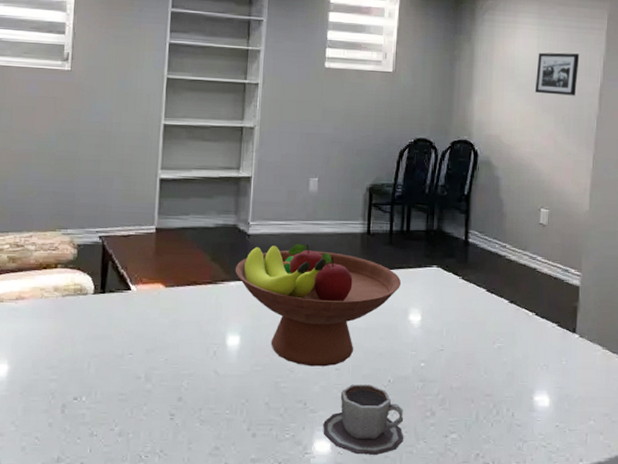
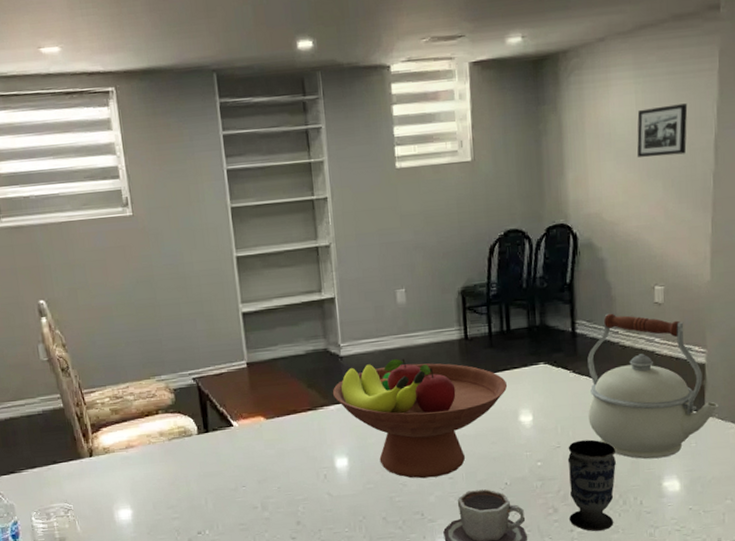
cup: none [445,346,494,439] -> present [567,439,616,531]
kettle: none [472,227,588,372] -> present [587,313,719,459]

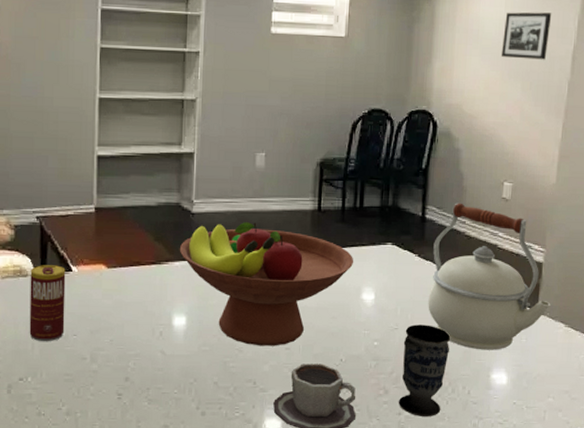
beverage can: none [194,422,234,496] -> present [29,265,66,342]

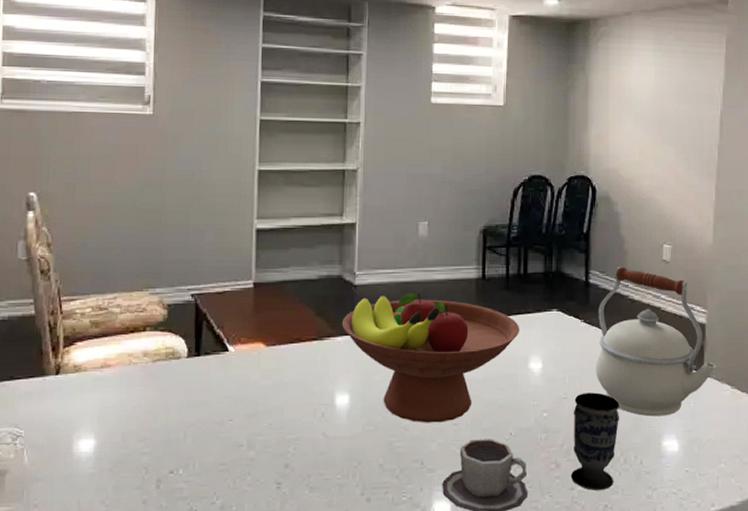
beverage can: present [29,265,66,342] -> none [181,345,222,430]
picture frame: present [500,12,552,60] -> none [653,80,698,125]

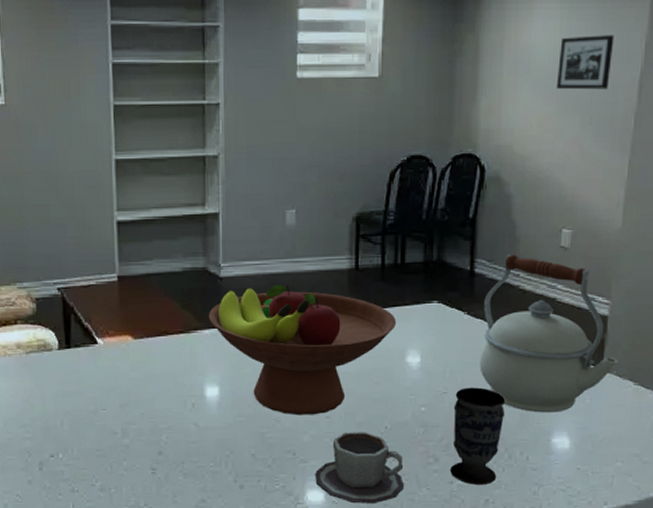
picture frame: none [653,80,698,125] -> present [556,35,615,90]

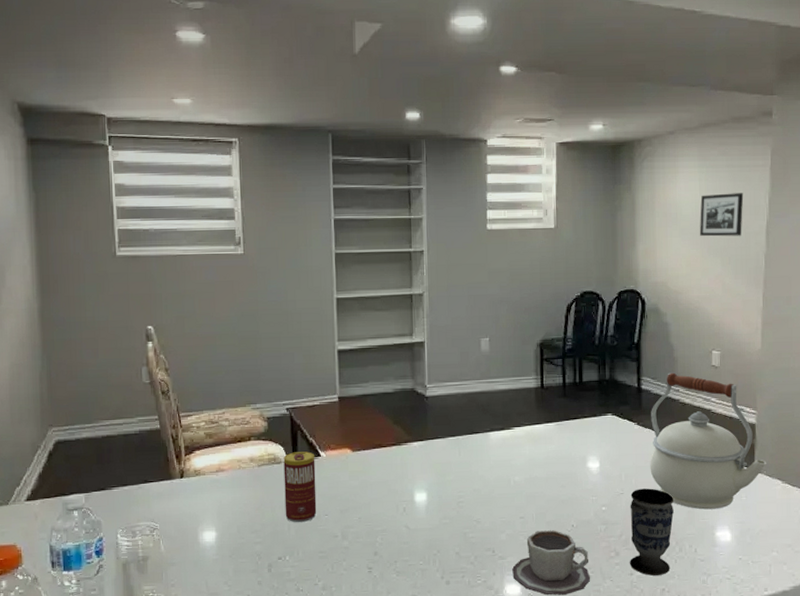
beverage can: none [55,338,93,418] -> present [283,451,317,523]
fruit bowl: present [208,285,397,415] -> none [416,402,578,517]

